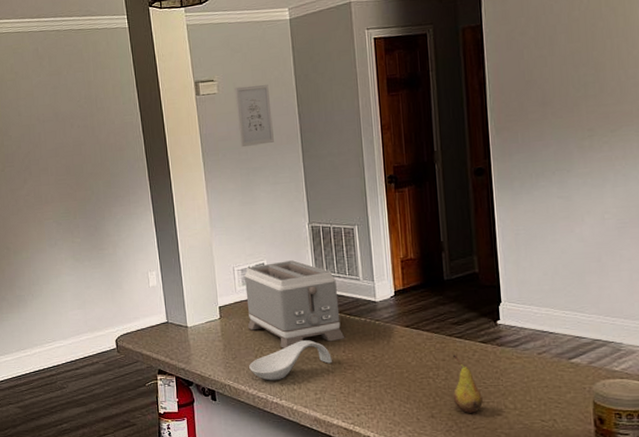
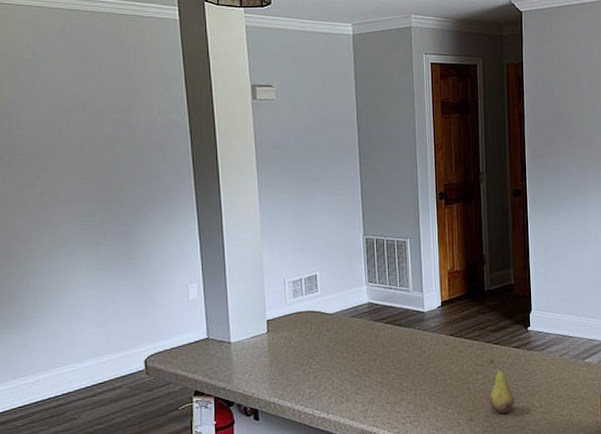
wall art: present [234,85,274,147] -> none [294,95,332,156]
toaster: present [244,260,345,348] -> none [296,272,394,361]
spoon rest: present [249,340,332,381] -> none [296,352,381,396]

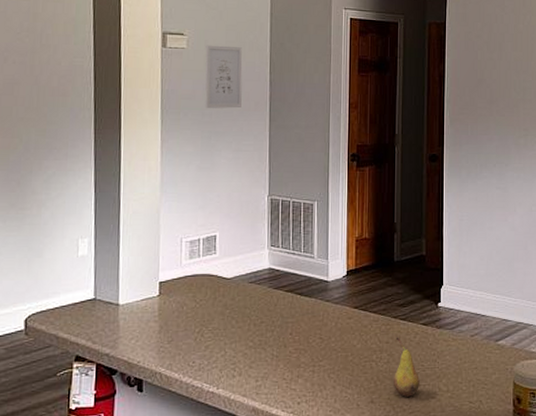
wall art: none [294,95,332,156] -> present [205,45,243,109]

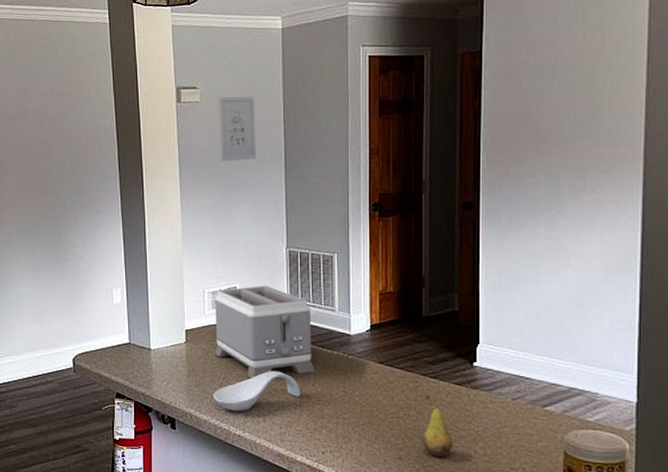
spoon rest: none [186,321,278,367] -> present [213,371,300,412]
toaster: none [189,234,294,330] -> present [214,286,316,378]

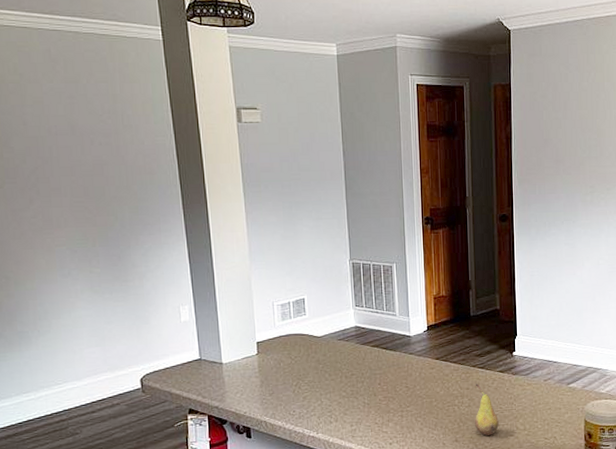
spoon rest: present [213,371,300,412] -> none [286,374,368,415]
toaster: present [214,286,316,378] -> none [284,296,381,383]
wall art: present [218,96,256,161] -> none [279,118,318,179]

